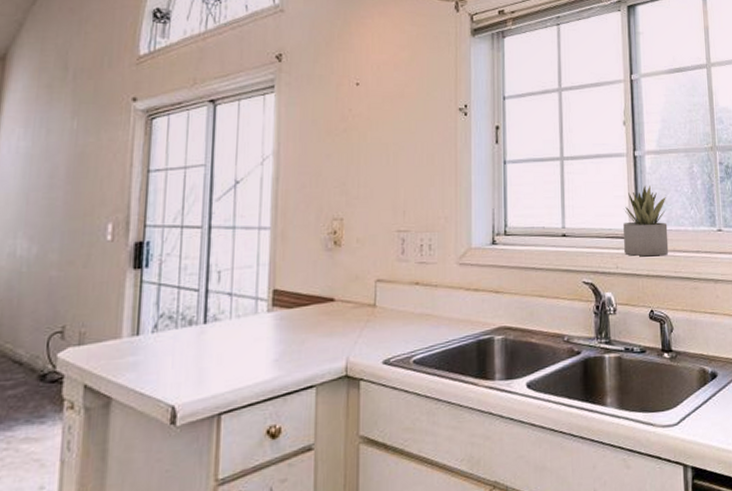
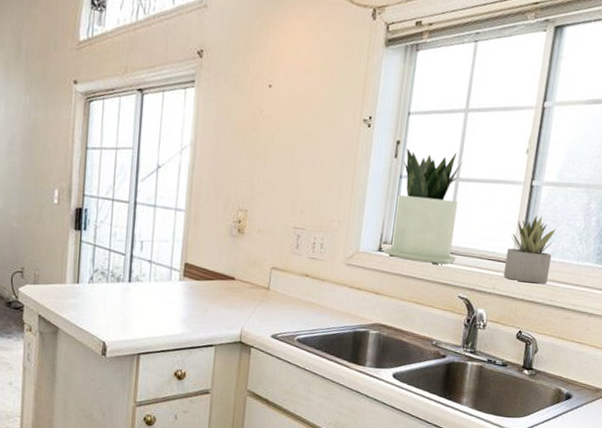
planter: none [498,132,575,251] -> present [384,148,463,265]

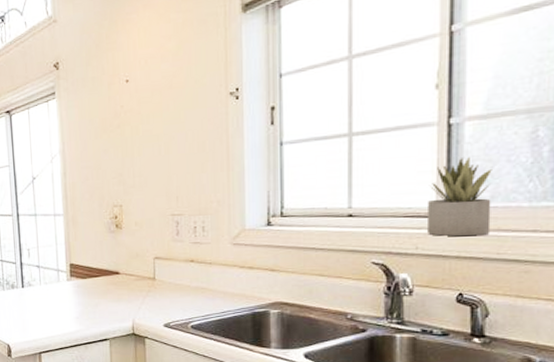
planter: present [384,148,463,265] -> none [273,105,363,232]

